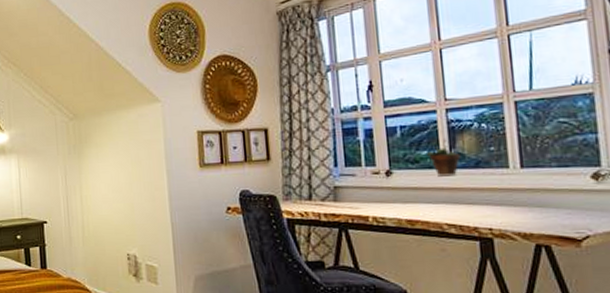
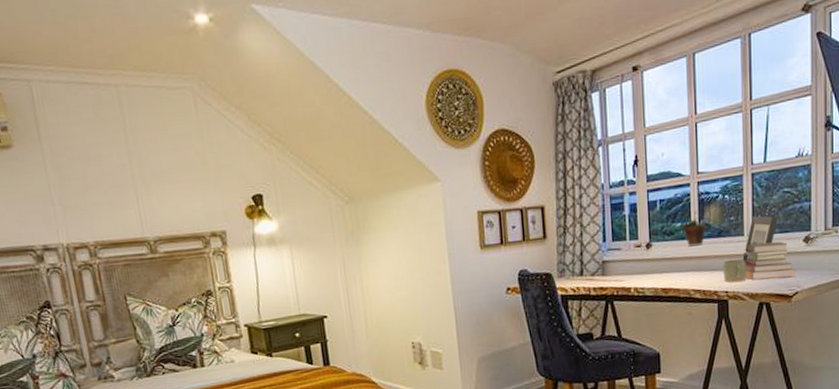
mug: none [484,194,516,220] -> present [723,259,747,283]
picture frame: none [509,147,554,198] -> present [742,216,778,263]
books: none [510,176,584,219] -> present [743,241,796,281]

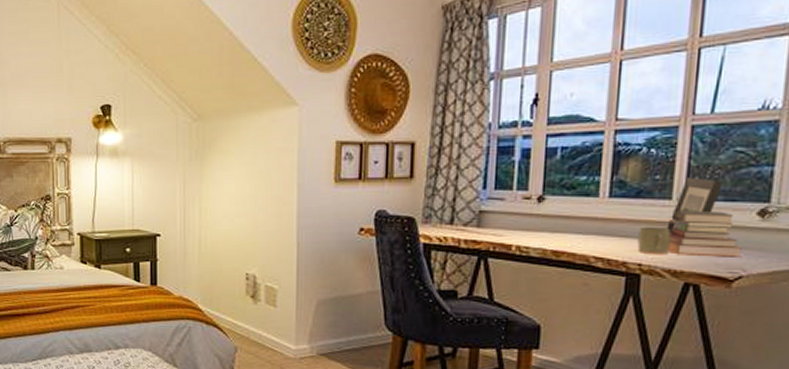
succulent plant: present [681,211,707,247] -> none [586,164,622,206]

